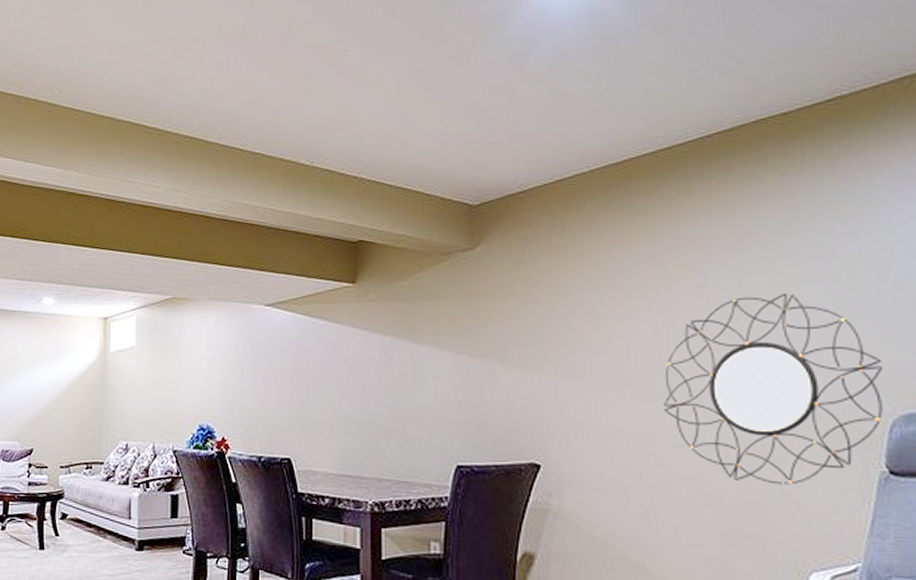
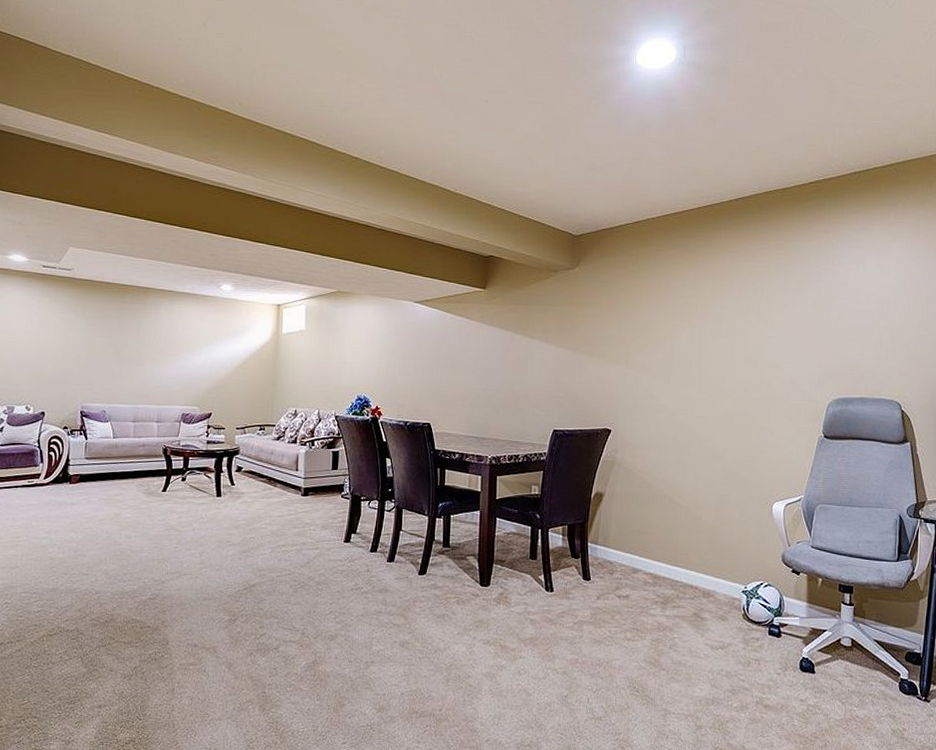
home mirror: present [664,292,883,485] -> none [694,314,826,445]

